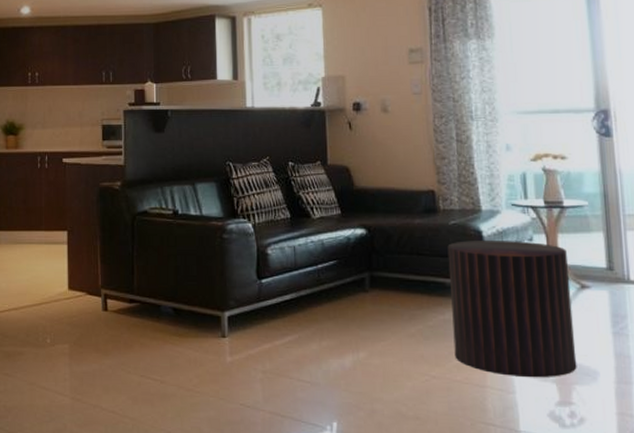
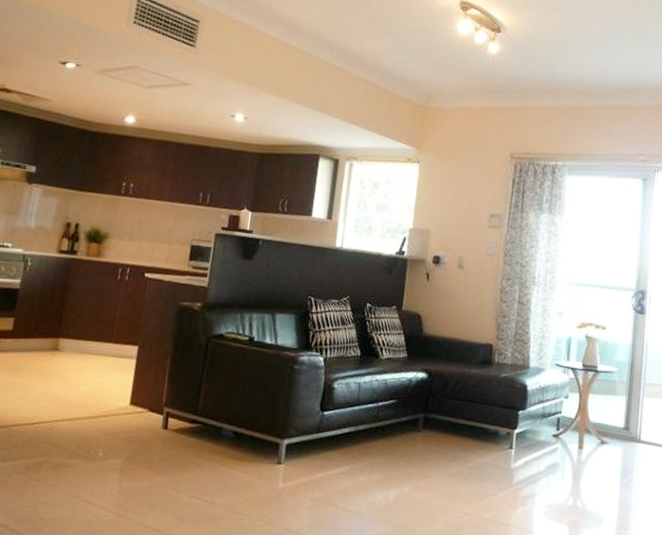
pouf: present [447,241,577,377] -> none [487,392,594,520]

